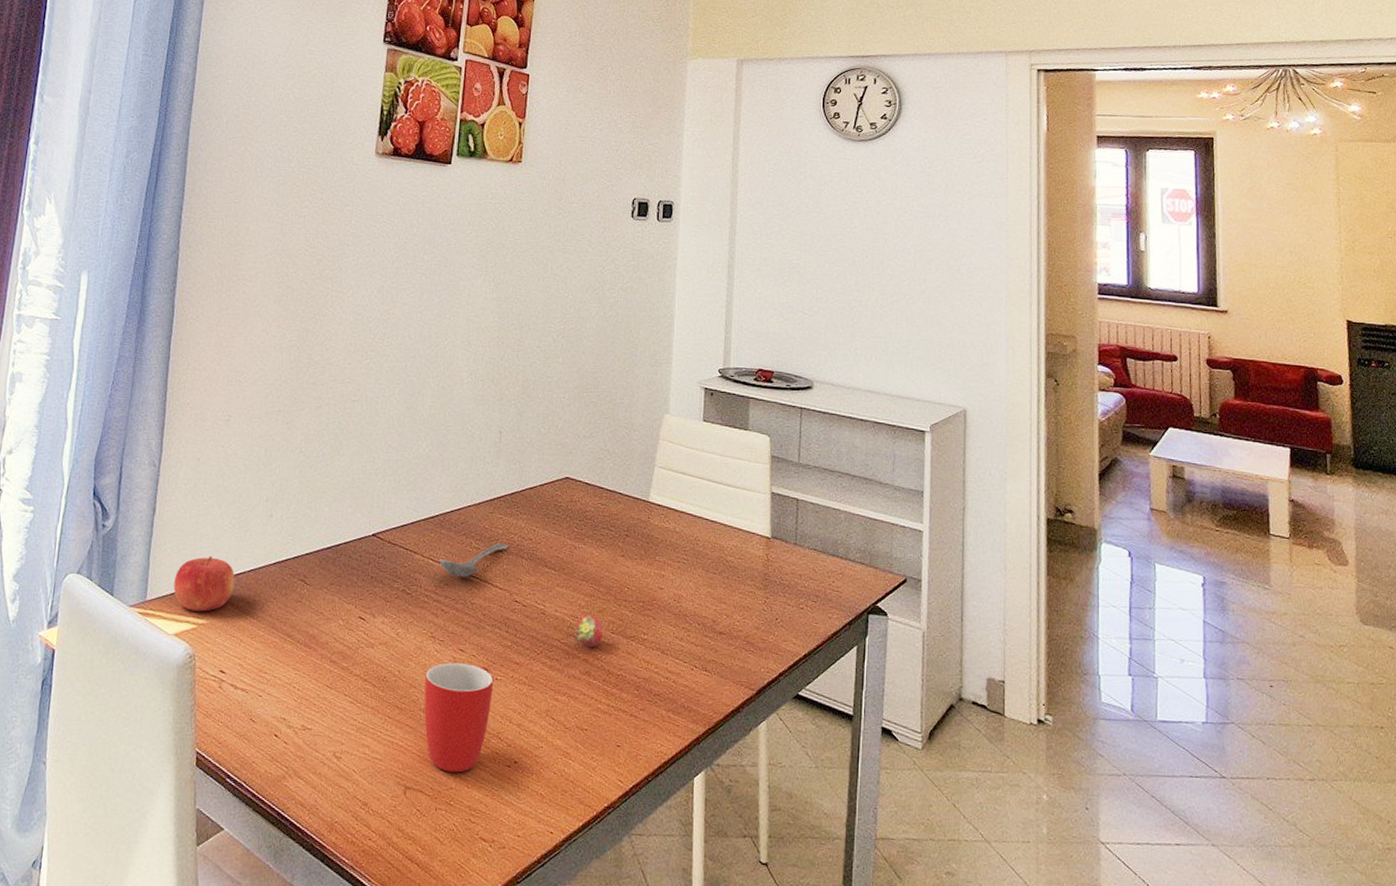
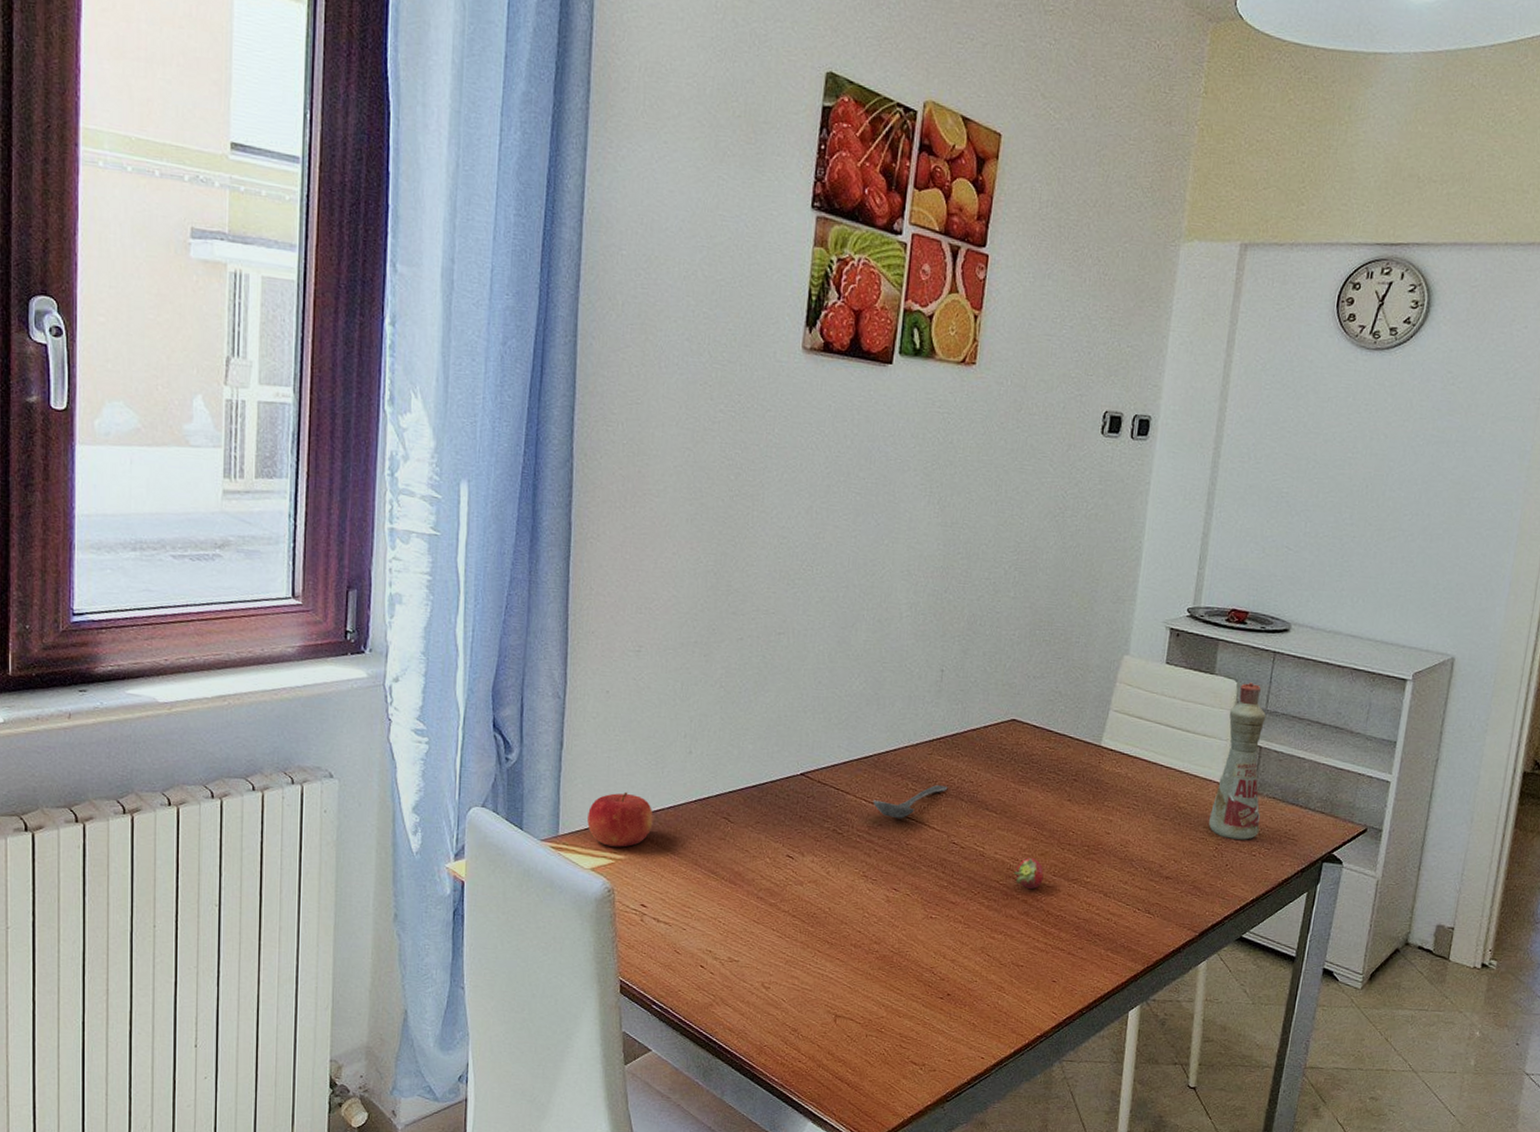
mug: present [424,662,494,773] -> none [855,901,929,1003]
bottle: none [756,437,805,593] -> present [1209,682,1266,840]

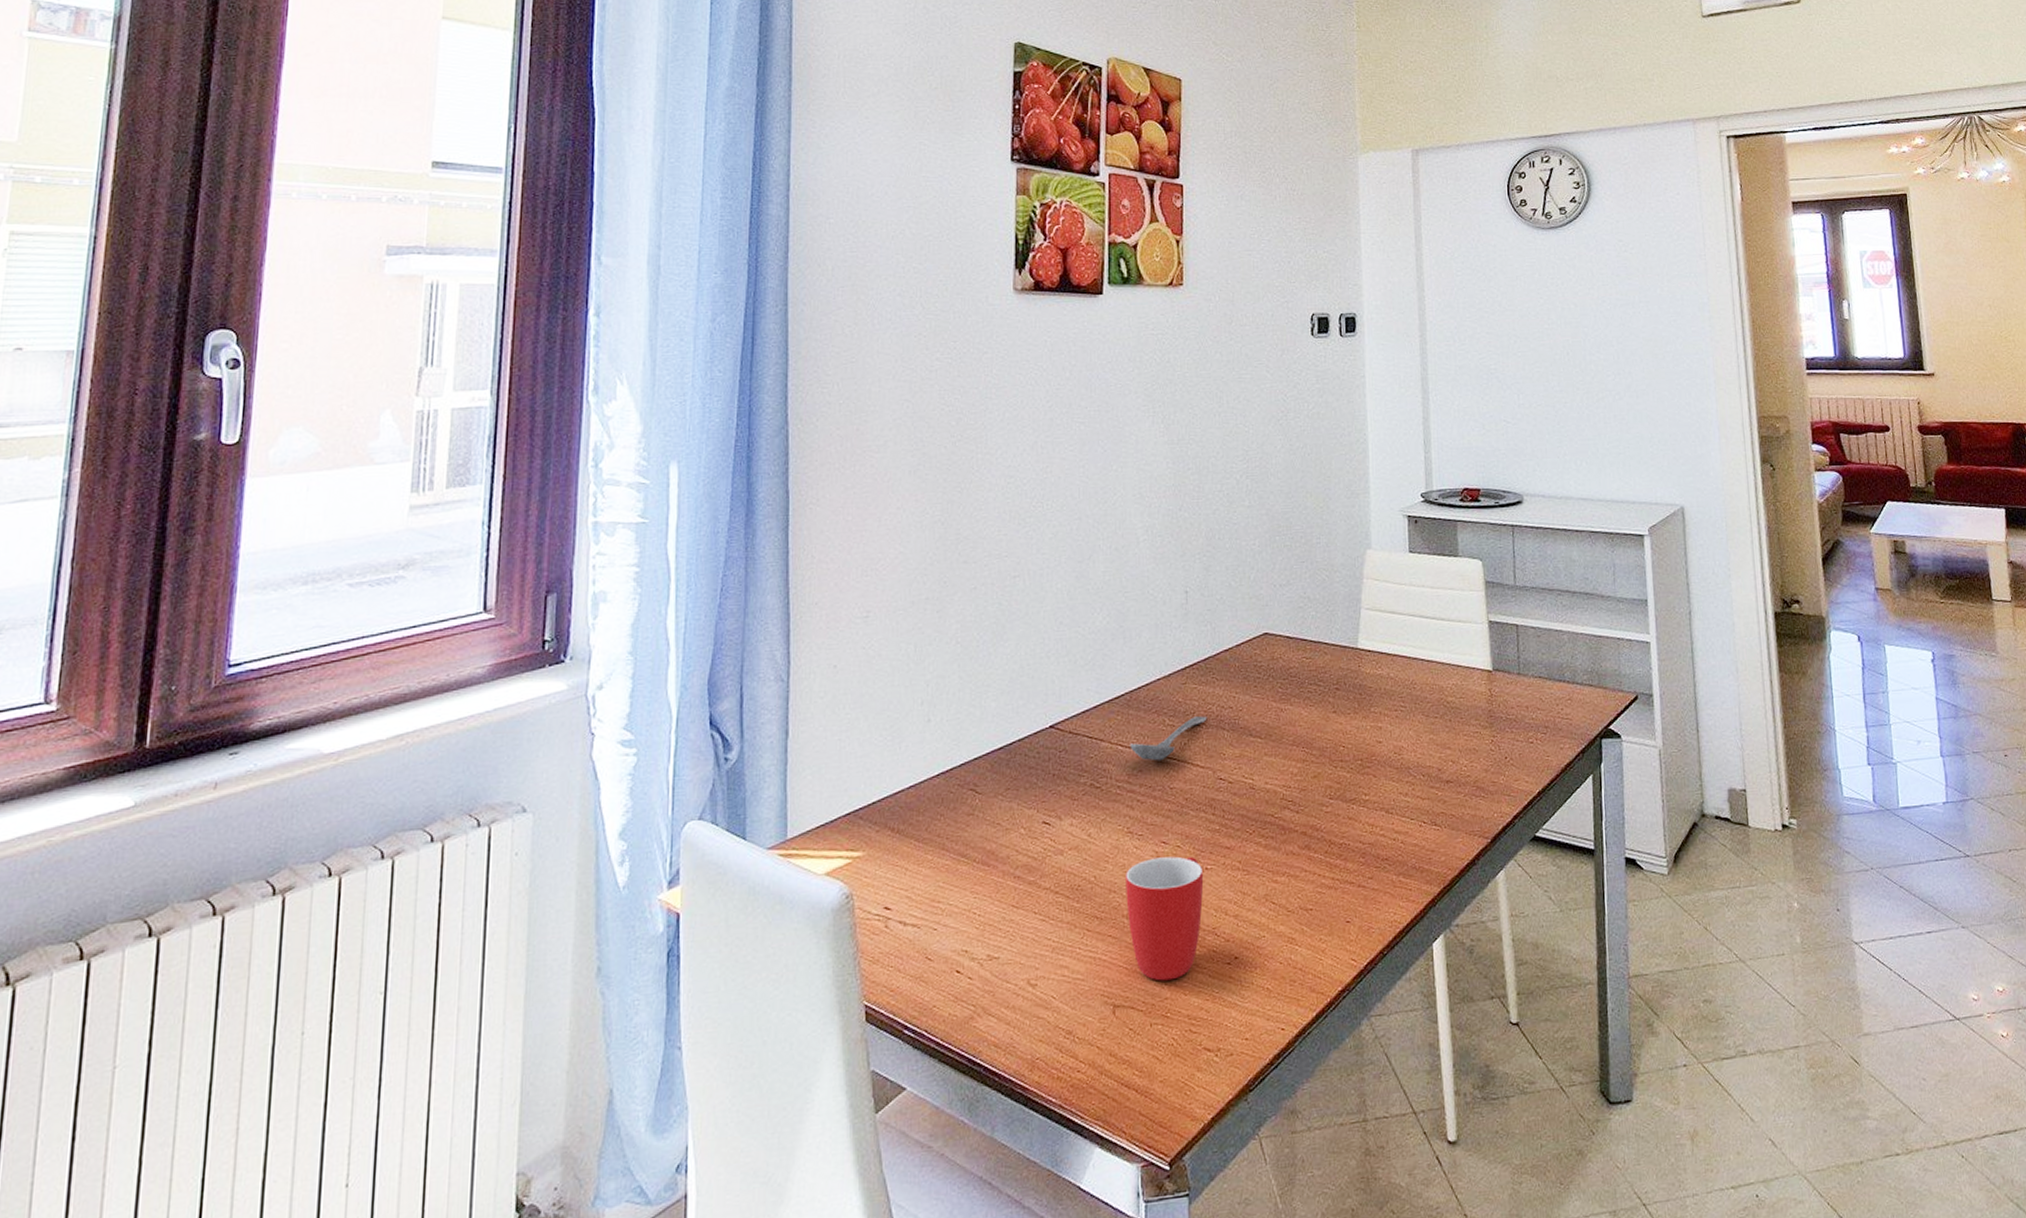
fruit: present [587,791,653,847] -> none [819,776,892,844]
mug: none [855,901,929,1003] -> present [1126,856,1204,981]
fruit: present [1014,857,1044,890] -> none [1288,782,1320,819]
bottle: present [1209,682,1266,840] -> none [1479,559,1532,728]

